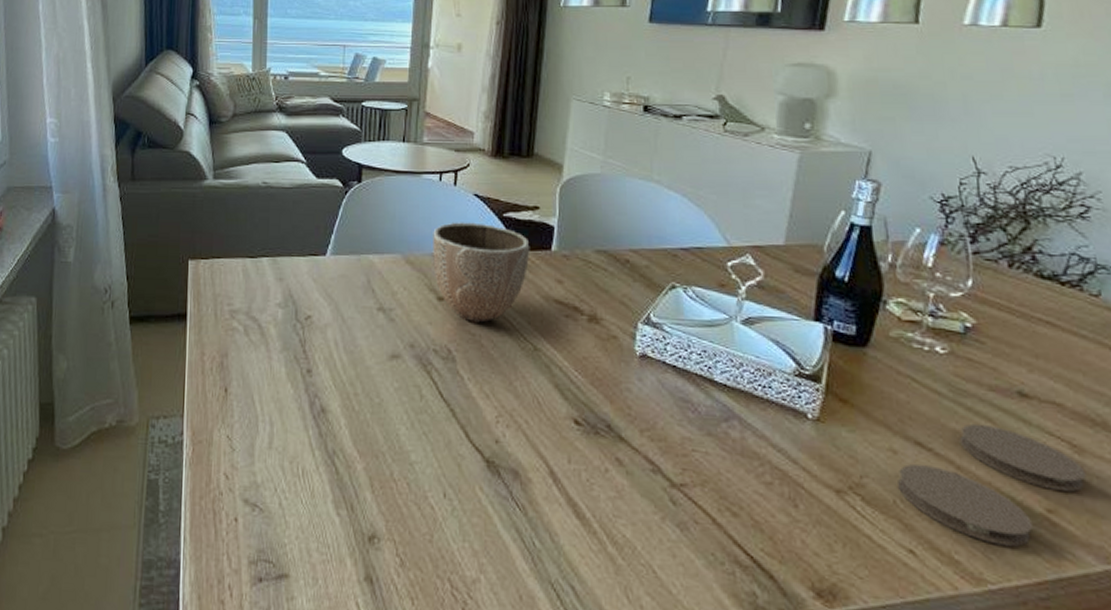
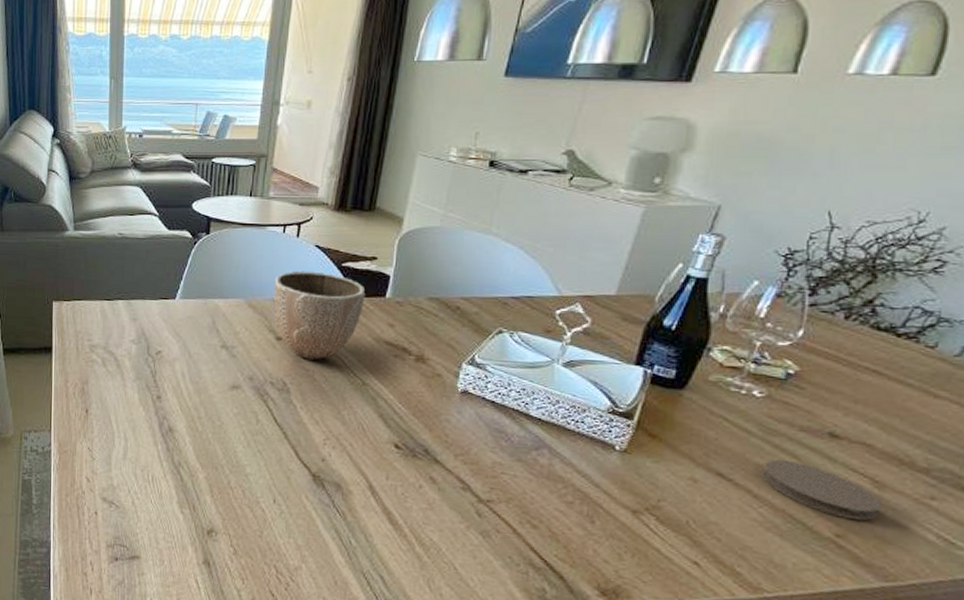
coaster: present [898,464,1034,547] -> none [693,492,819,564]

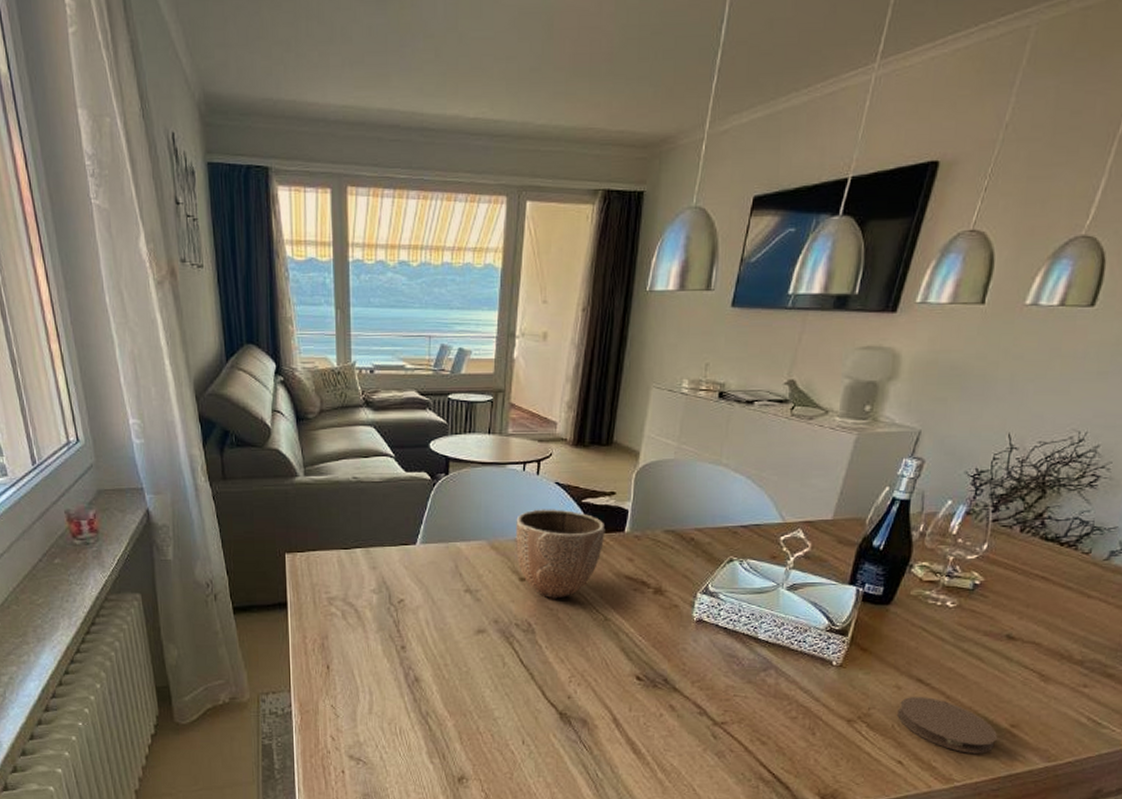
coaster: none [693,492,819,564] -> present [898,697,998,754]
coaster: present [760,459,882,521] -> none [952,662,1047,711]

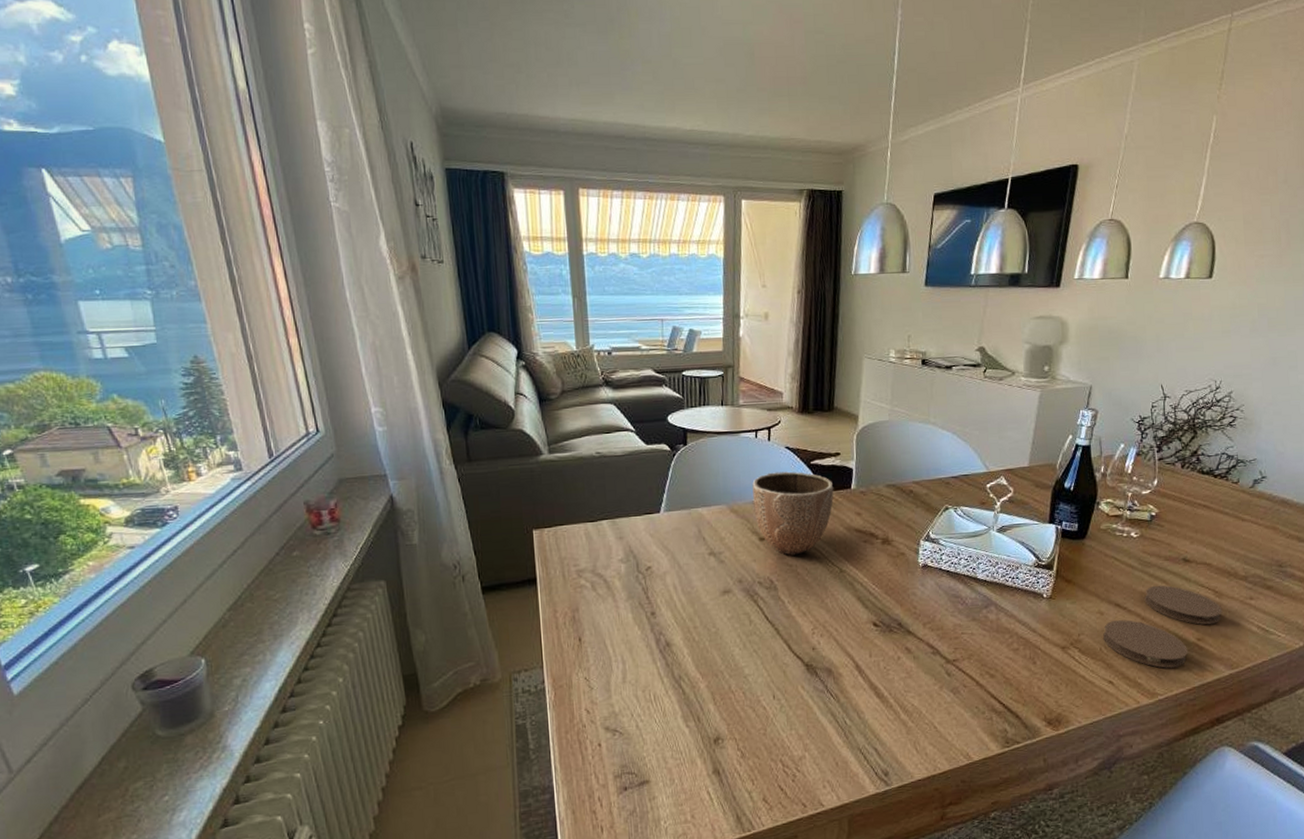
coaster: none [952,662,1047,711] -> present [1144,585,1223,625]

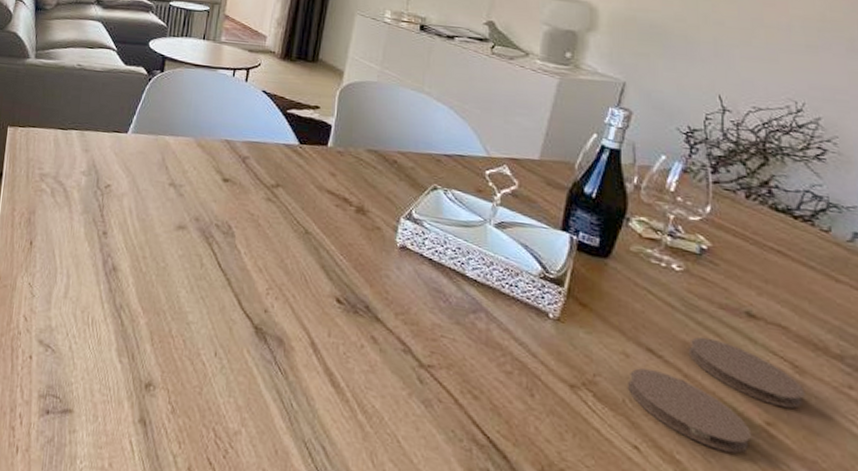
decorative bowl: present [752,471,834,556] -> none [221,113,309,205]

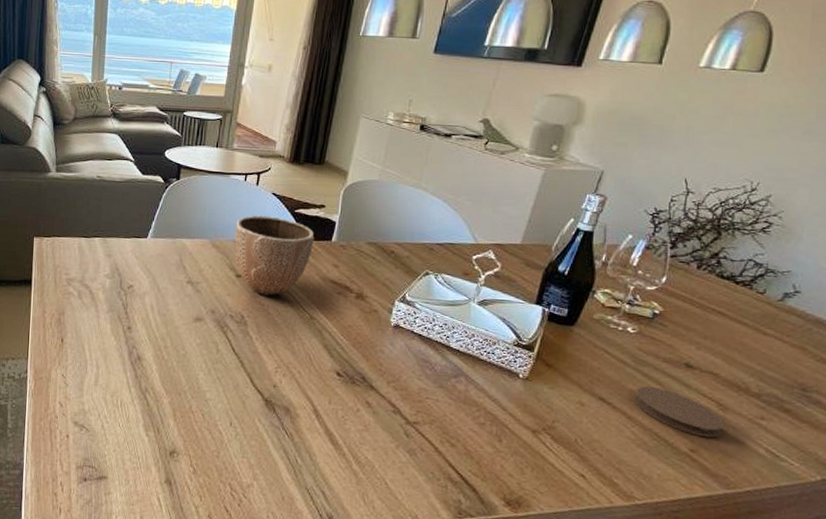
decorative bowl: none [221,113,309,205] -> present [234,215,315,296]
coaster: present [628,368,752,454] -> none [581,414,678,475]

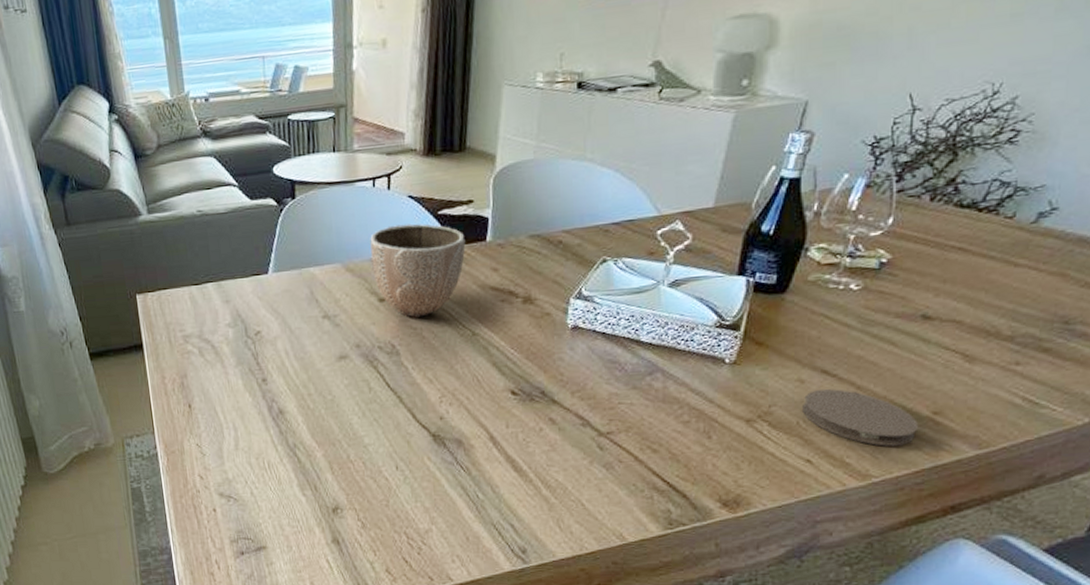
coaster: none [581,414,678,475] -> present [803,389,919,447]
coaster: present [633,385,725,438] -> none [862,347,973,396]

